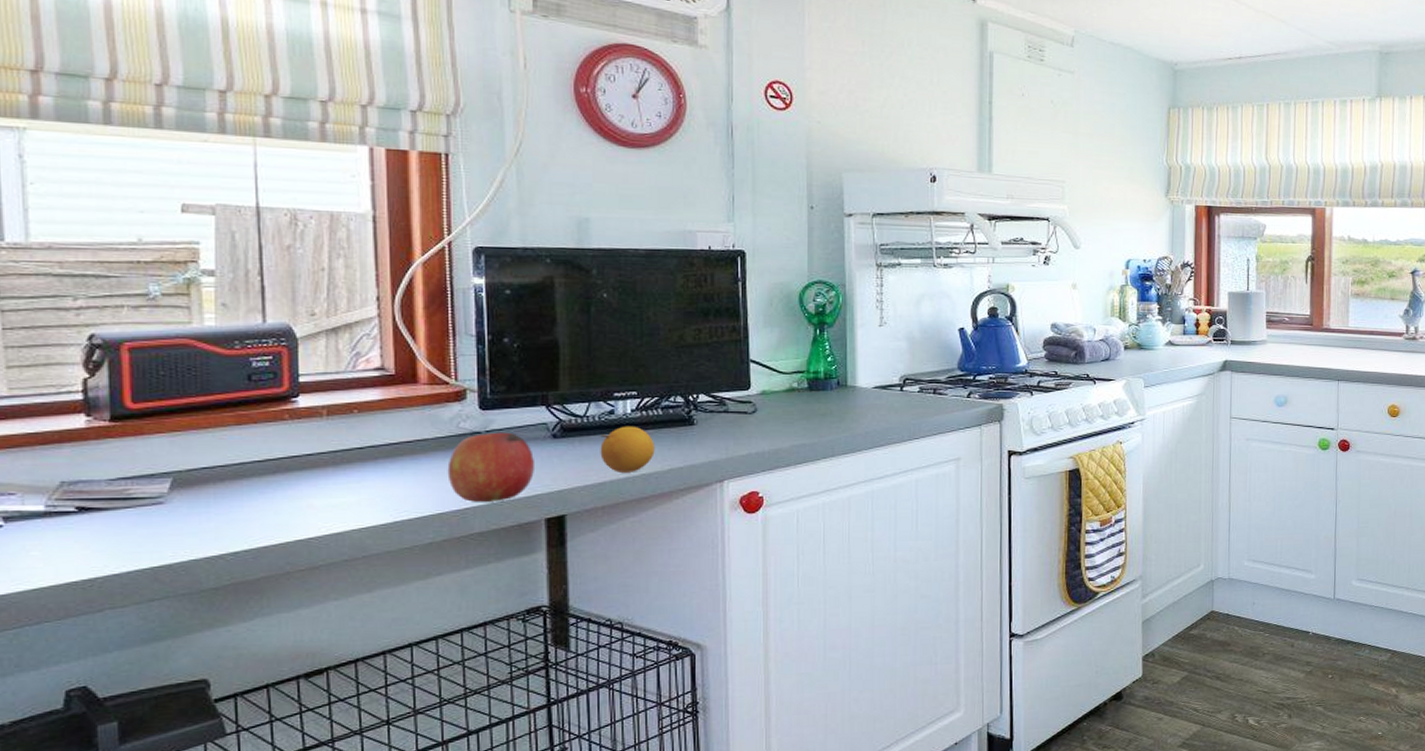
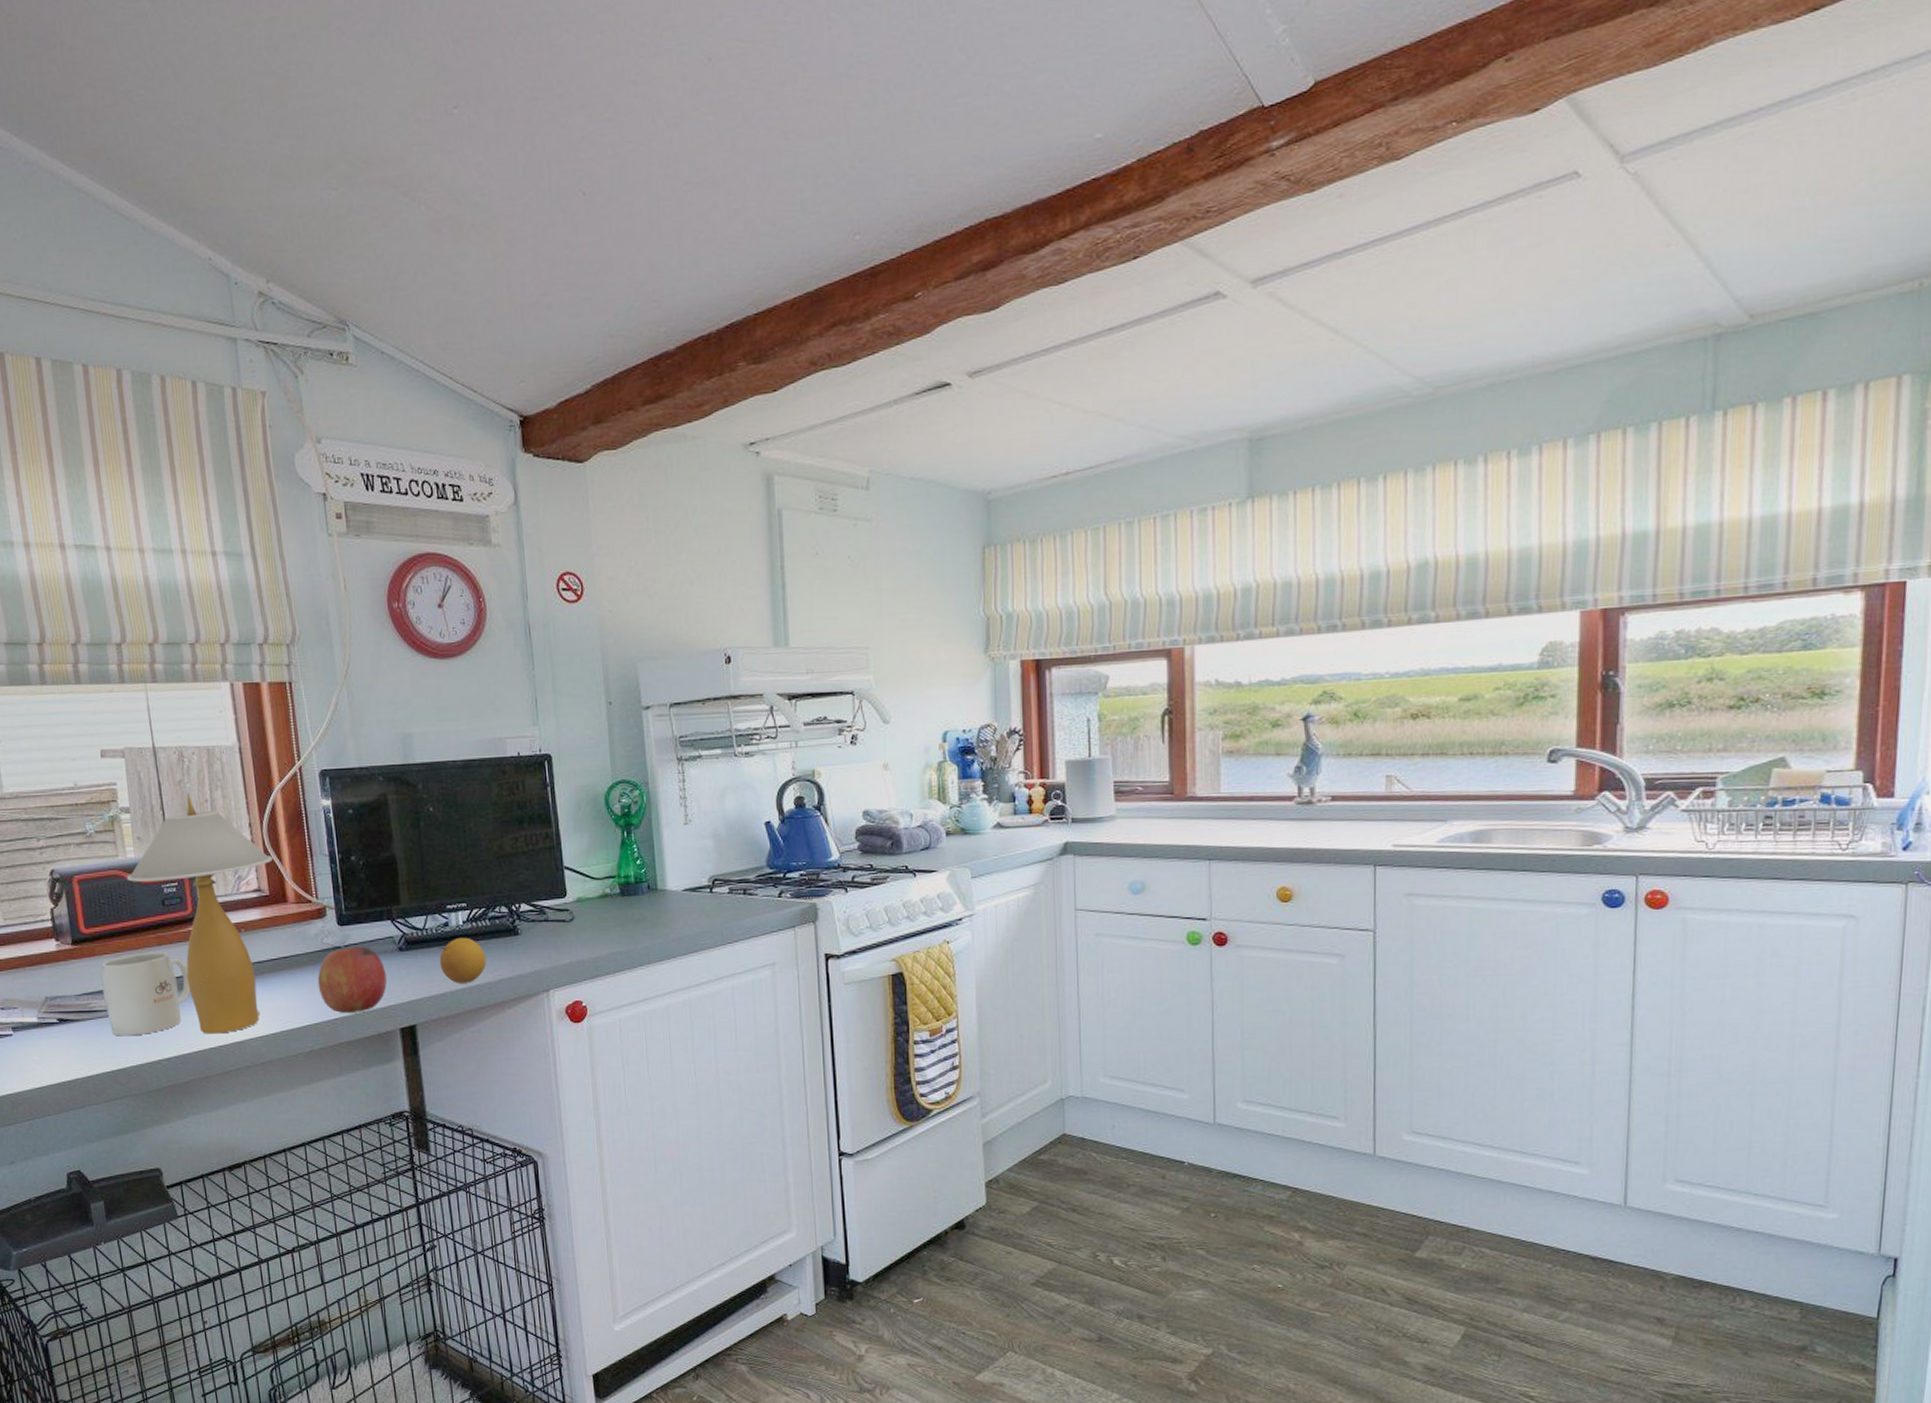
mug: none [149,433,275,528] -> present [101,952,190,1037]
table lamp: none [200,259,403,525] -> present [126,792,273,1034]

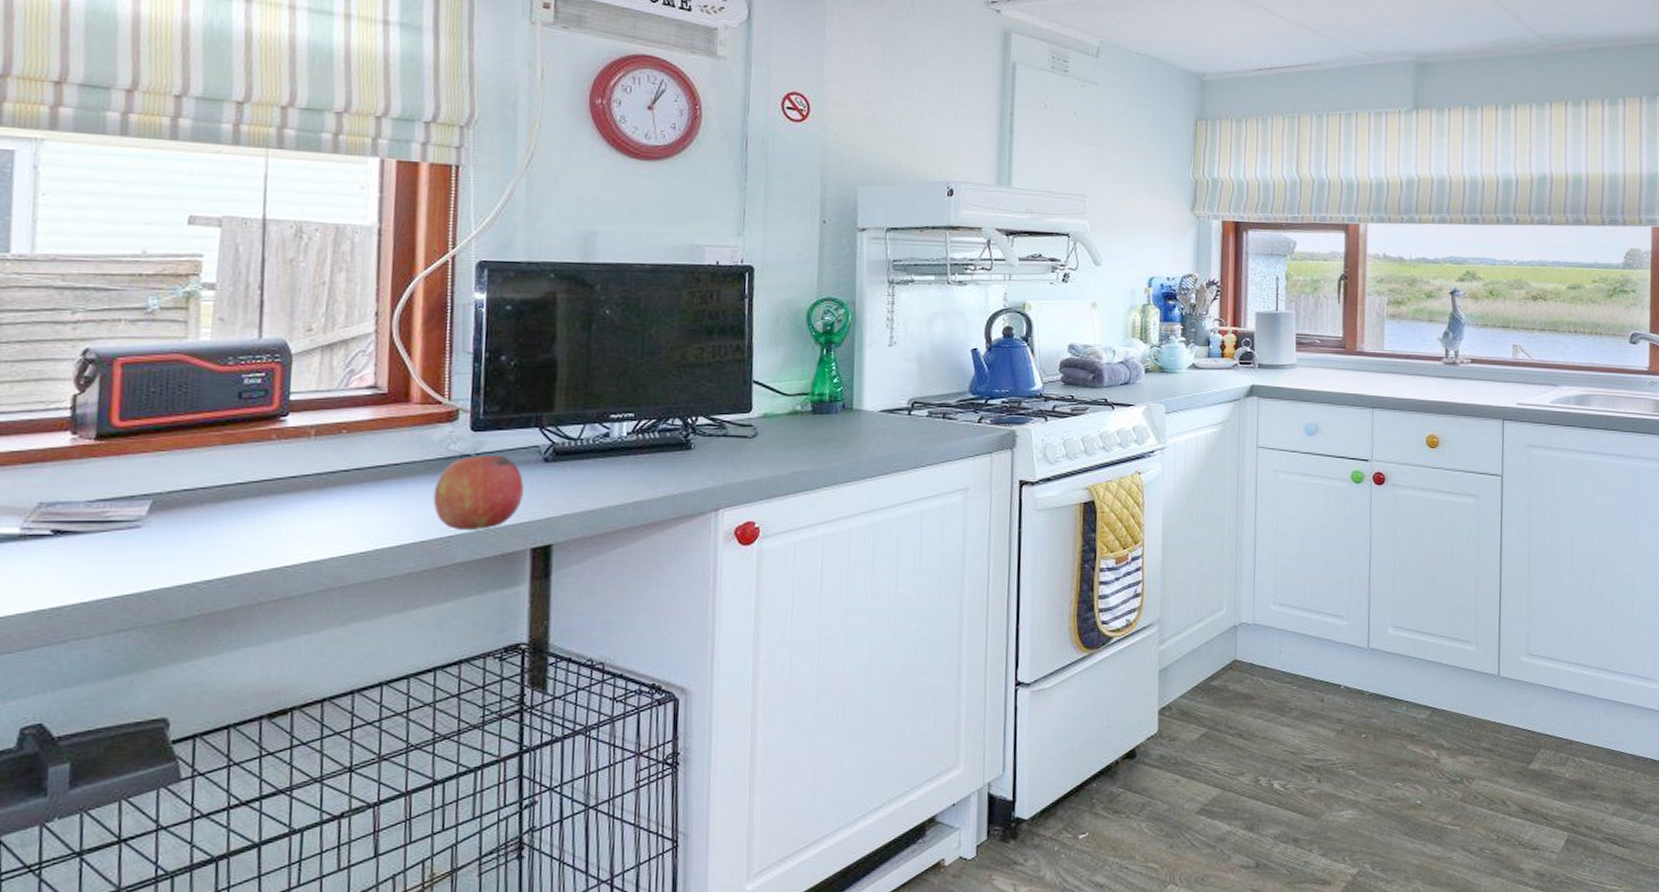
mug: present [101,952,190,1037] -> none [128,453,258,553]
table lamp: present [126,792,273,1034] -> none [193,272,399,552]
fruit: present [439,937,487,983] -> none [592,449,649,499]

